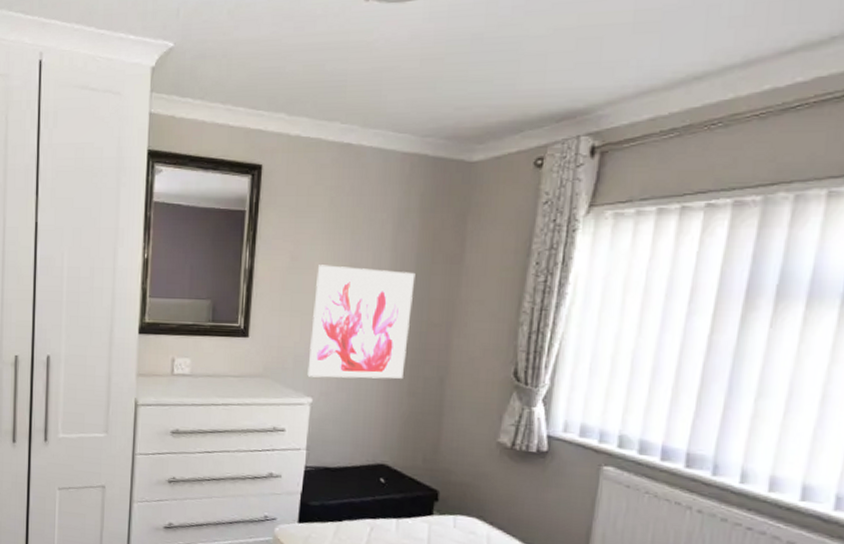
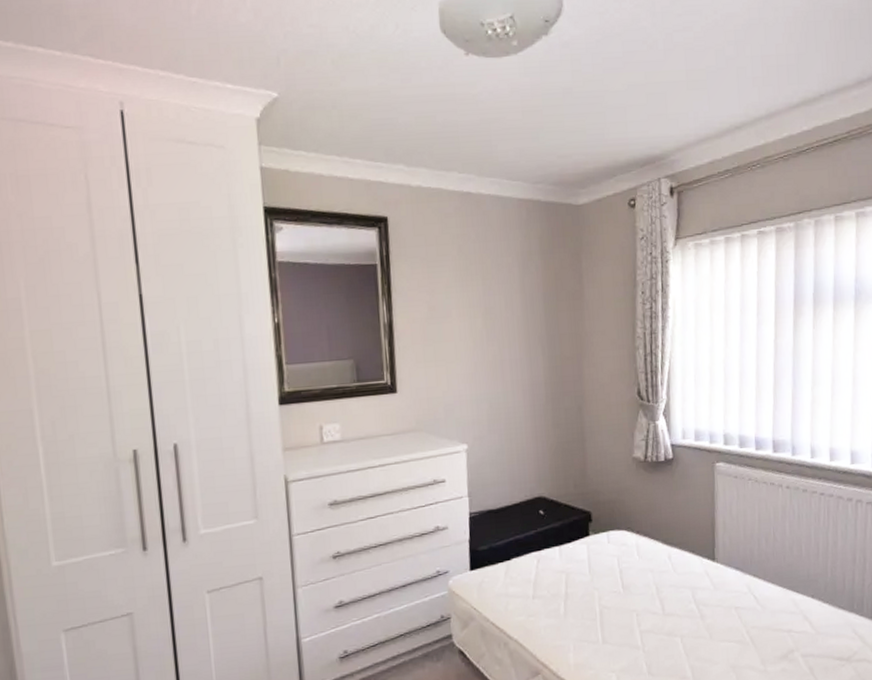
wall art: present [307,265,416,379] -> none [455,311,547,424]

